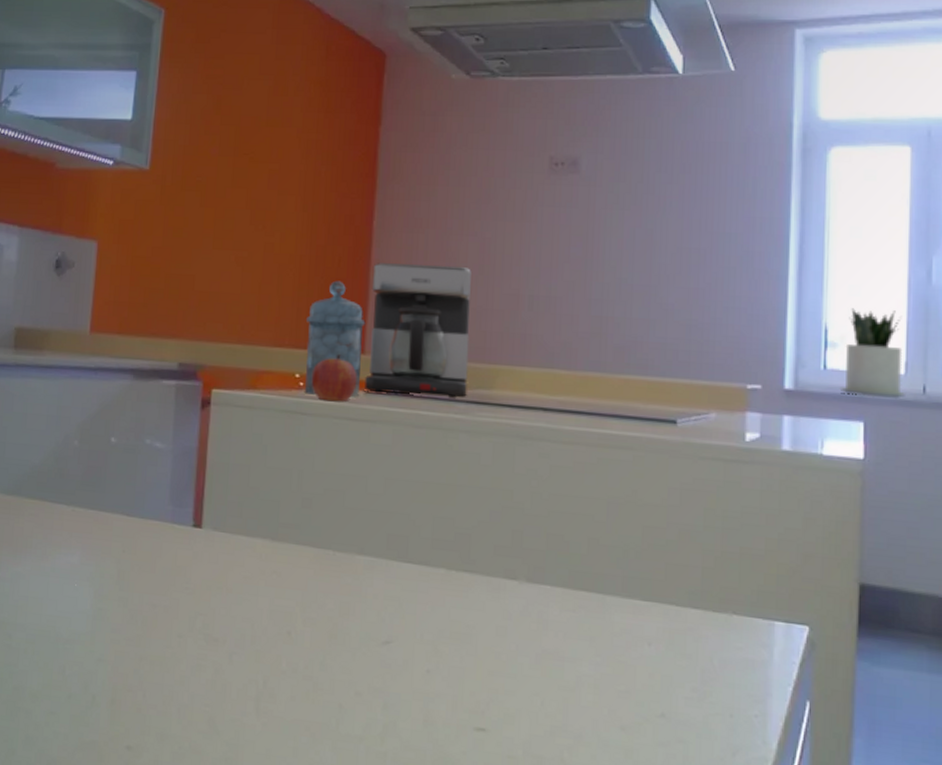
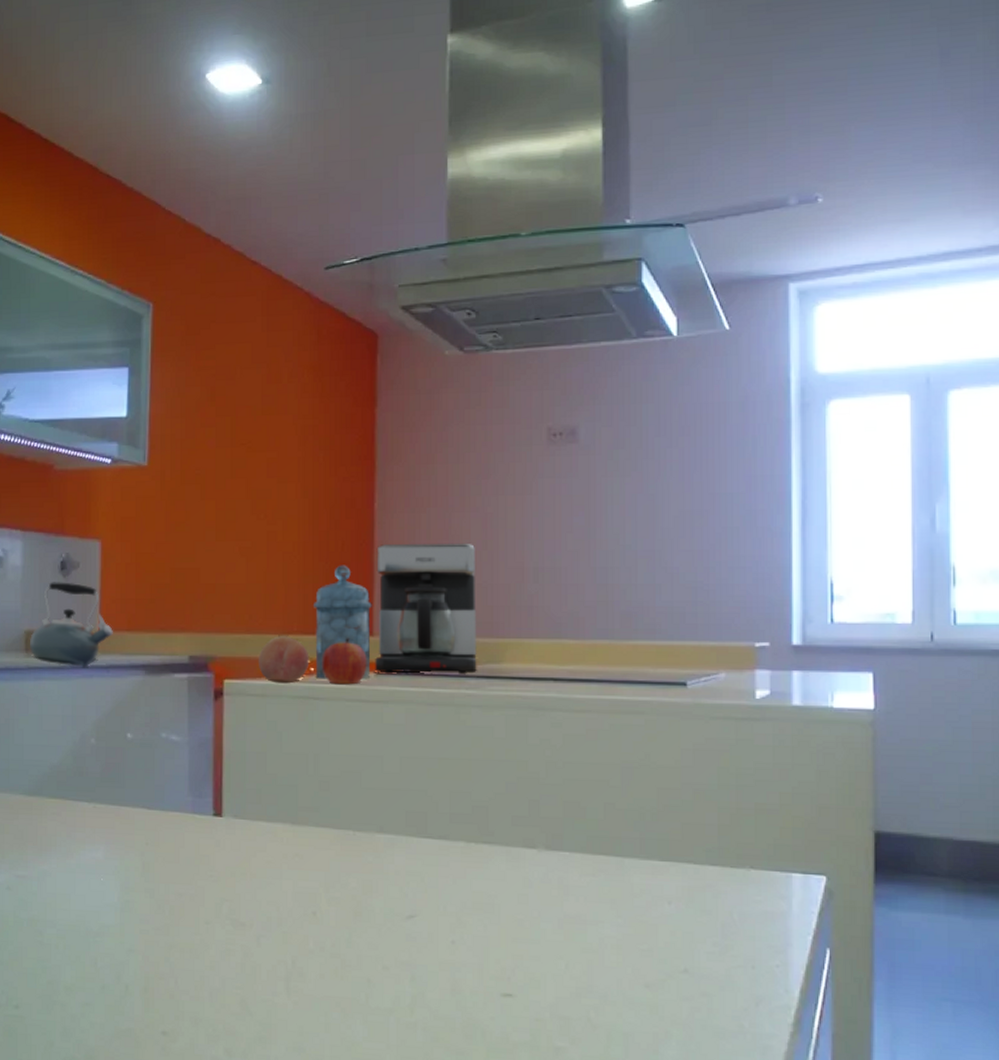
kettle: none [19,280,104,368] -> present [30,582,113,667]
fruit: none [247,347,300,397] -> present [258,635,310,684]
planter: present [839,308,907,400] -> none [847,560,915,649]

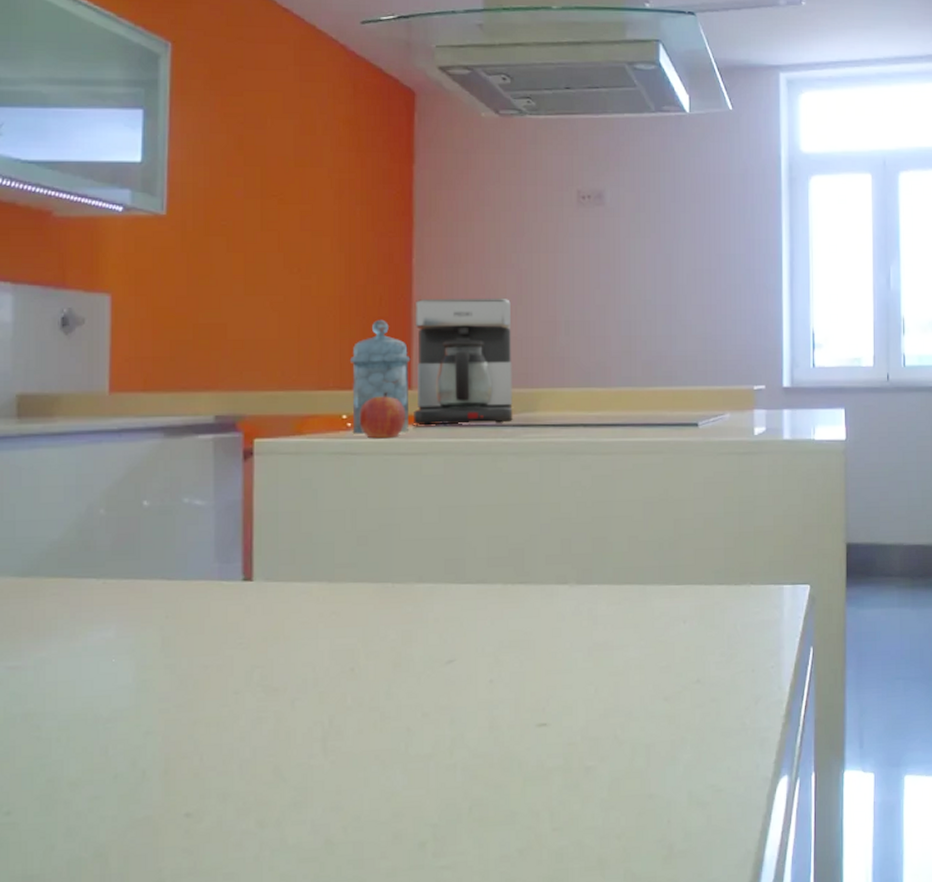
kettle: present [30,582,113,667] -> none [23,339,126,432]
fruit: present [258,635,310,684] -> none [291,391,347,440]

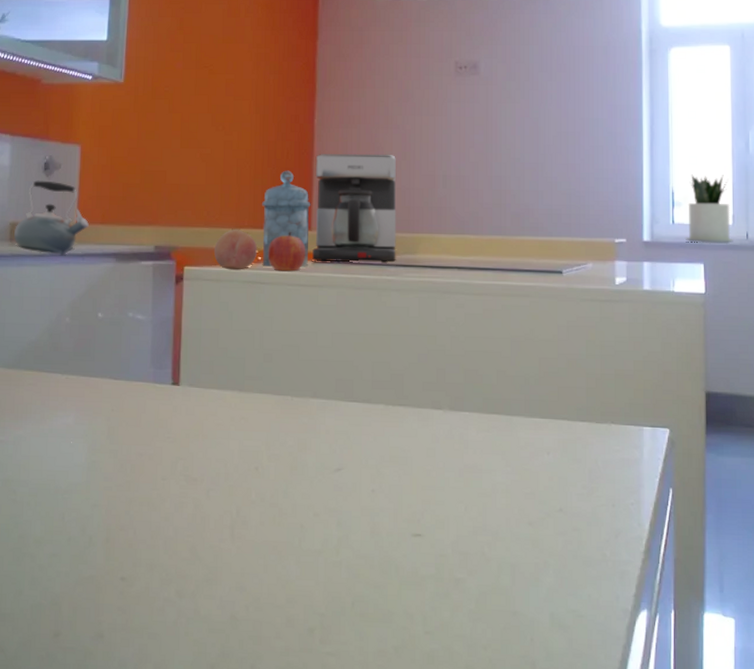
kettle: none [23,339,126,432] -> present [14,180,89,255]
fruit: none [291,391,347,440] -> present [213,229,258,270]
planter: none [825,313,875,388] -> present [684,174,735,245]

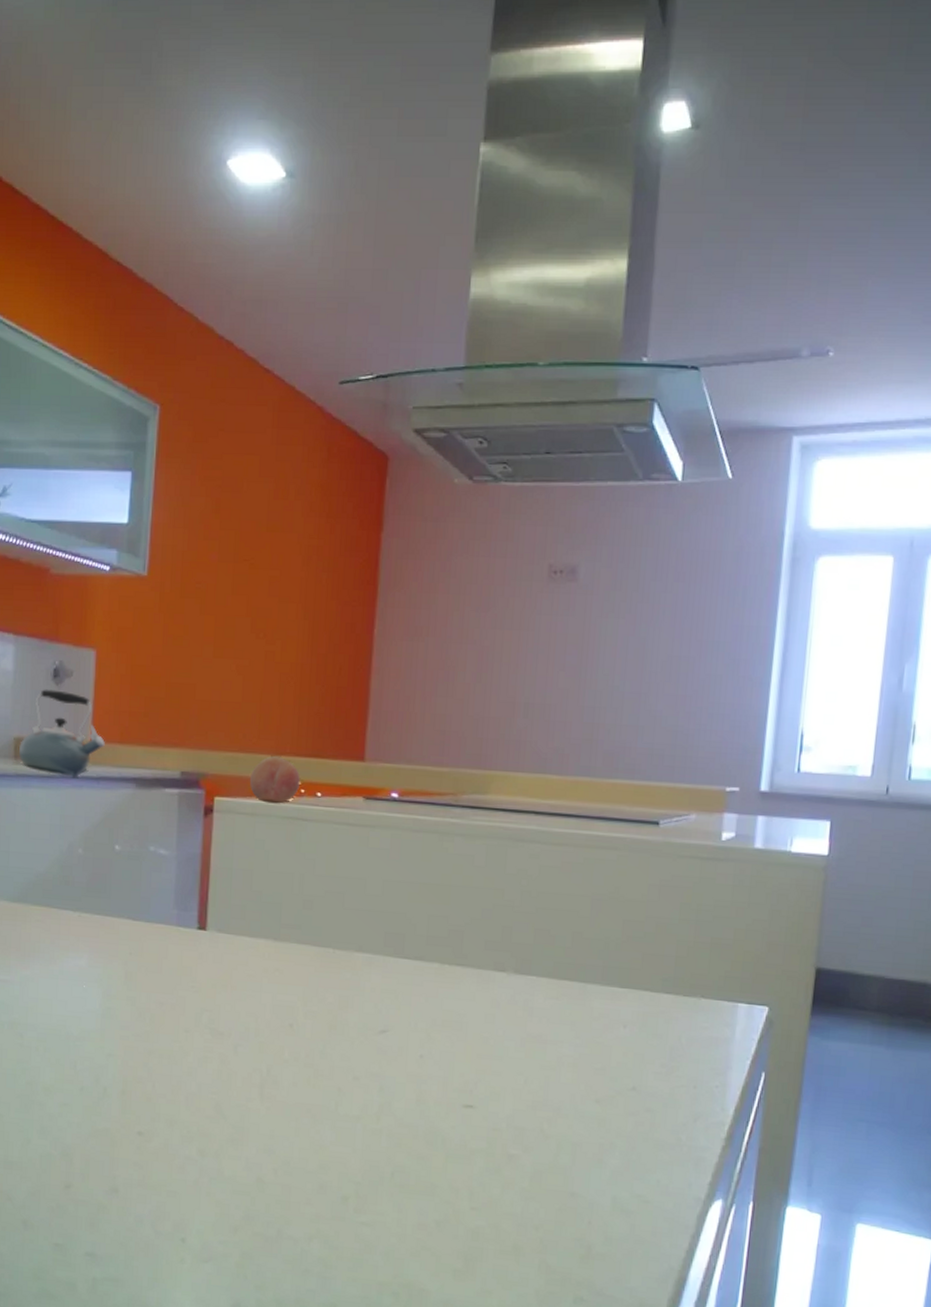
canister: present [261,170,311,267] -> none [305,689,366,804]
fruit: present [268,232,306,272] -> none [312,762,357,808]
coffee maker: present [312,154,396,264] -> none [364,671,470,804]
planter: present [684,174,735,245] -> none [810,714,871,800]

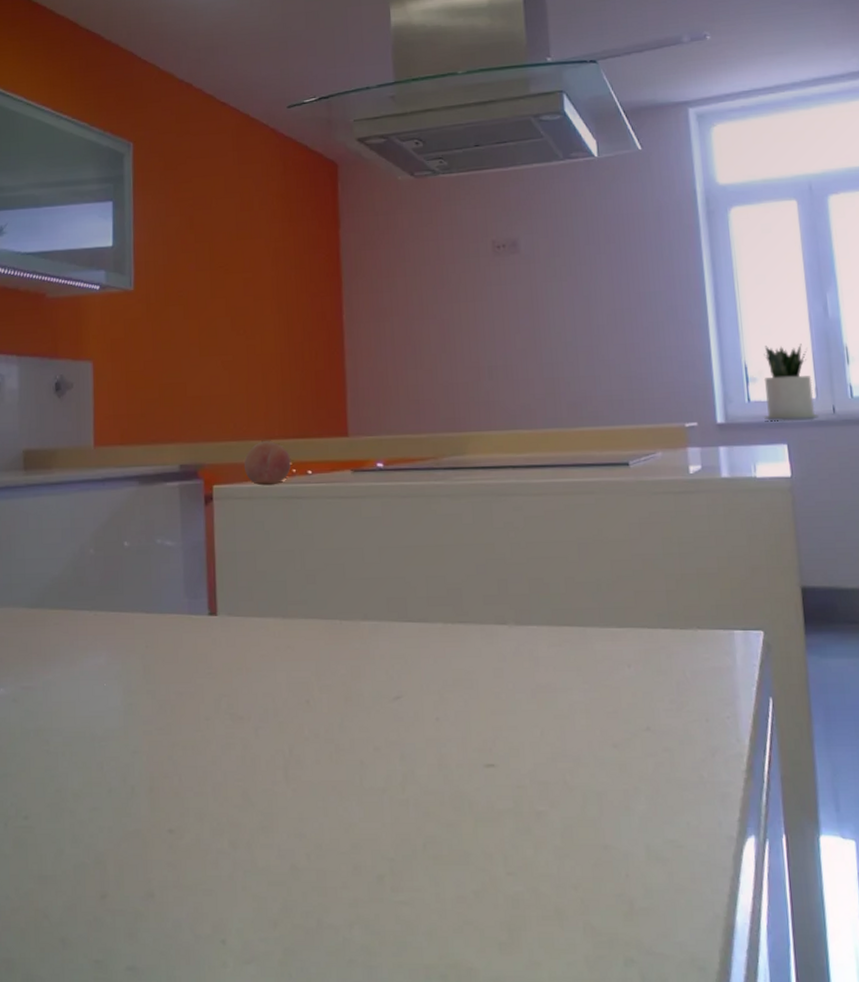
kettle: present [19,689,105,777] -> none [28,402,107,481]
planter: none [810,714,871,800] -> present [763,344,820,422]

